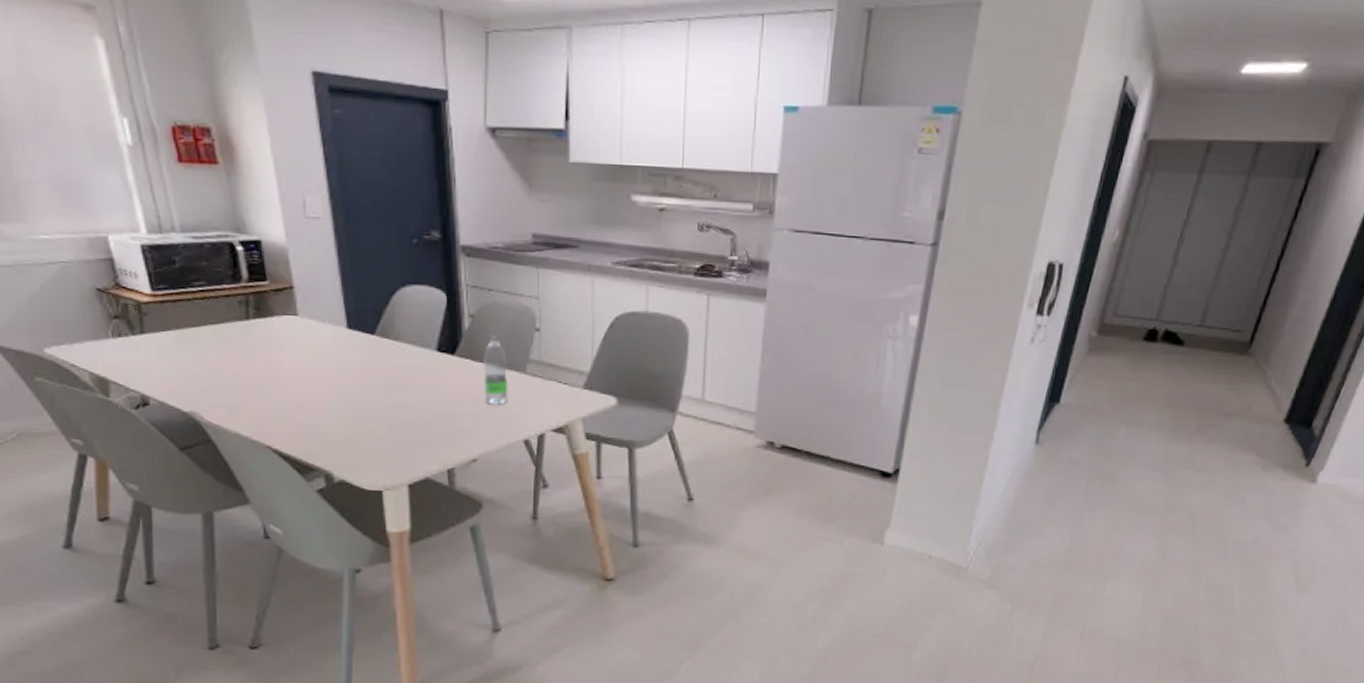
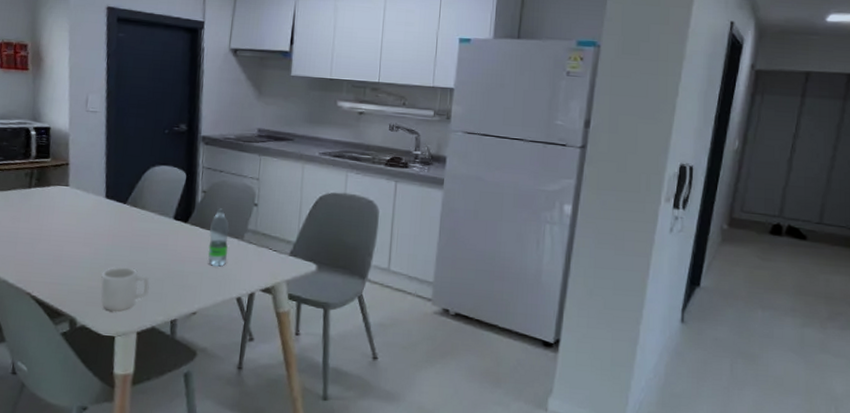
mug: none [356,411,416,463] -> present [100,266,150,312]

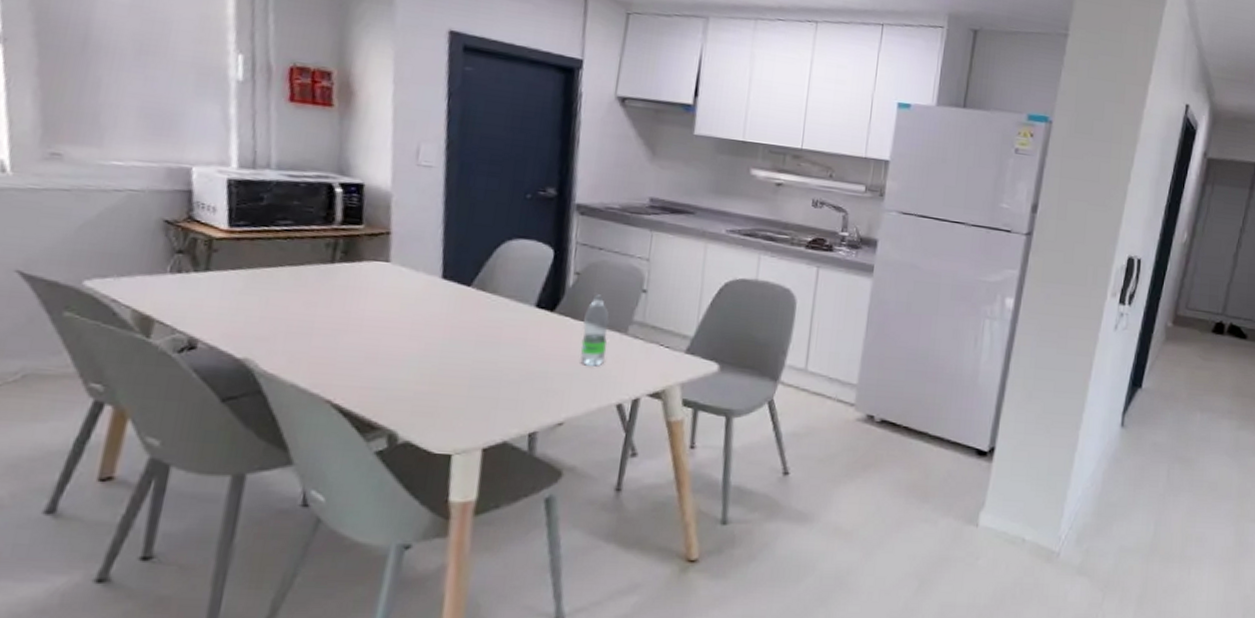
mug: present [100,266,150,312] -> none [432,366,501,424]

